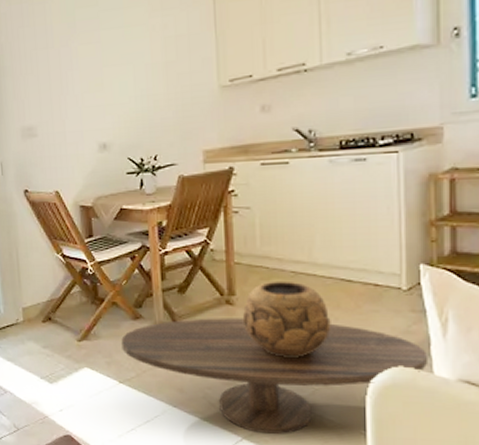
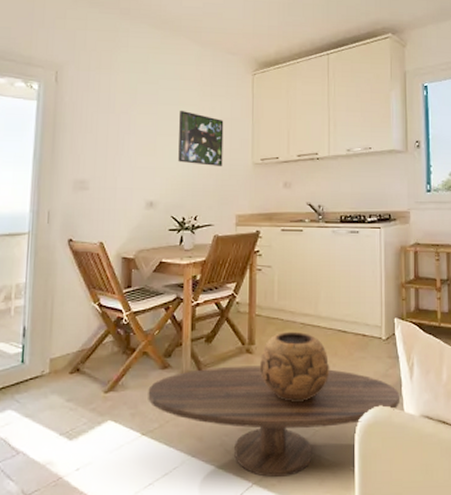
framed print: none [126,32,182,96] -> present [178,110,224,167]

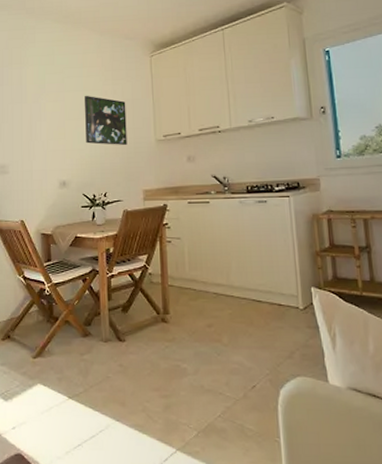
coffee table: present [148,366,401,478] -> none [72,335,324,446]
decorative bowl: present [259,331,330,401] -> none [175,301,247,370]

